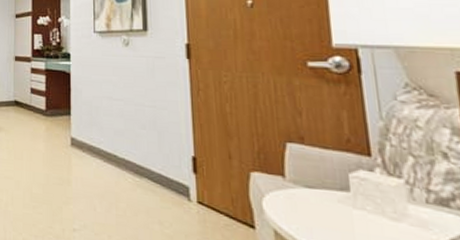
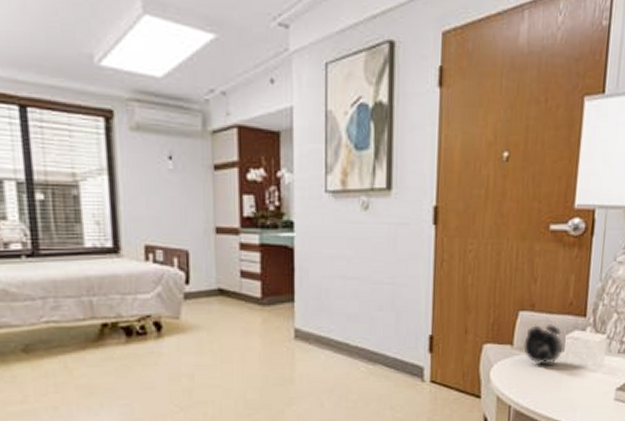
alarm clock: none [297,153,349,205] -> present [524,319,564,365]

